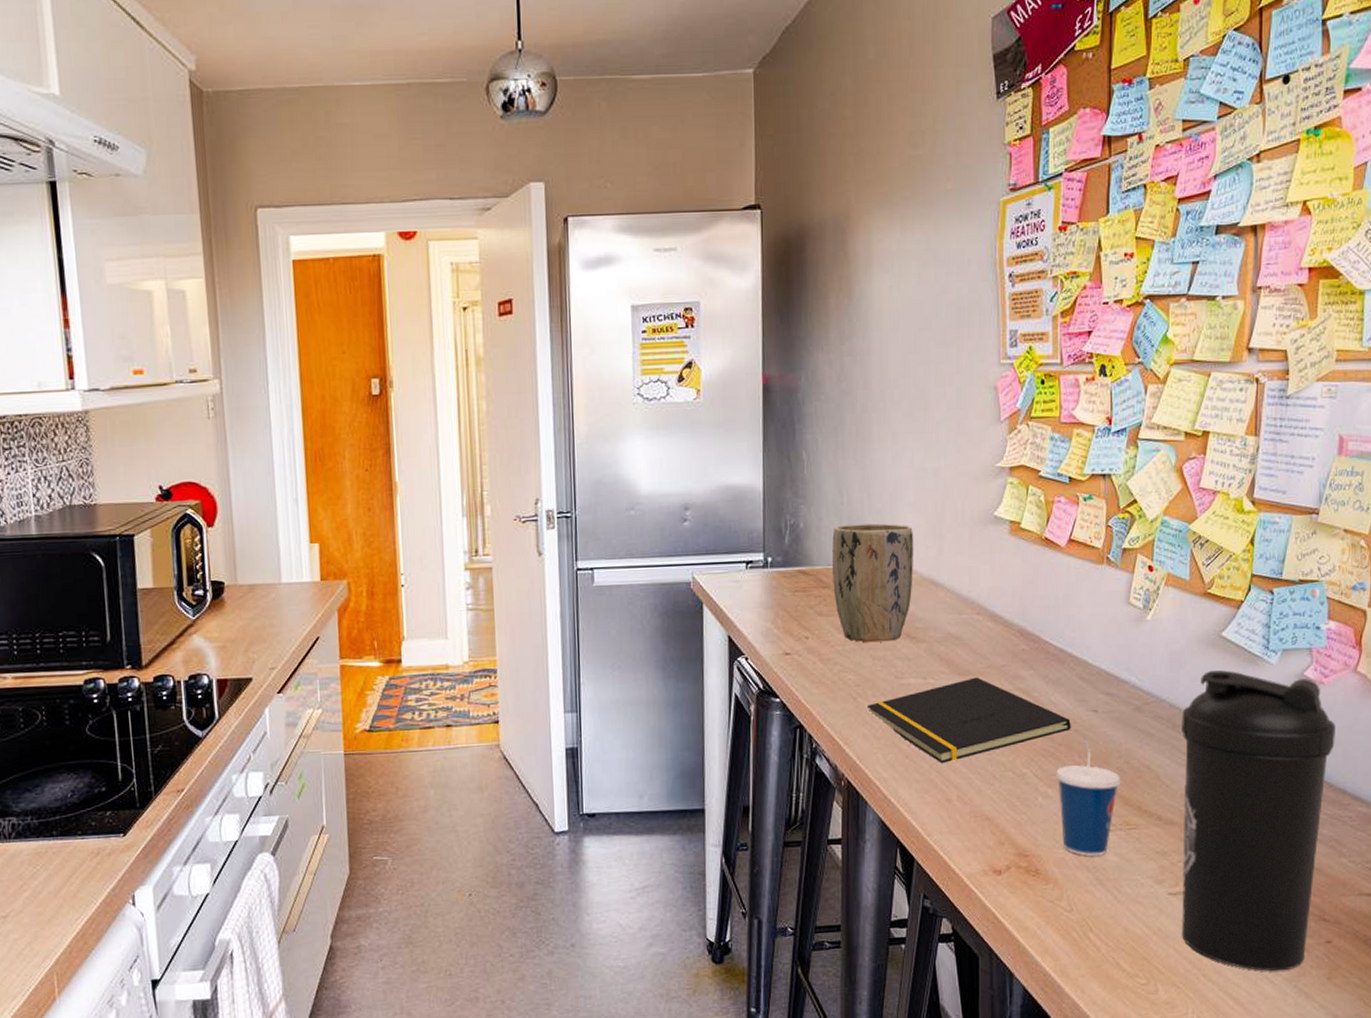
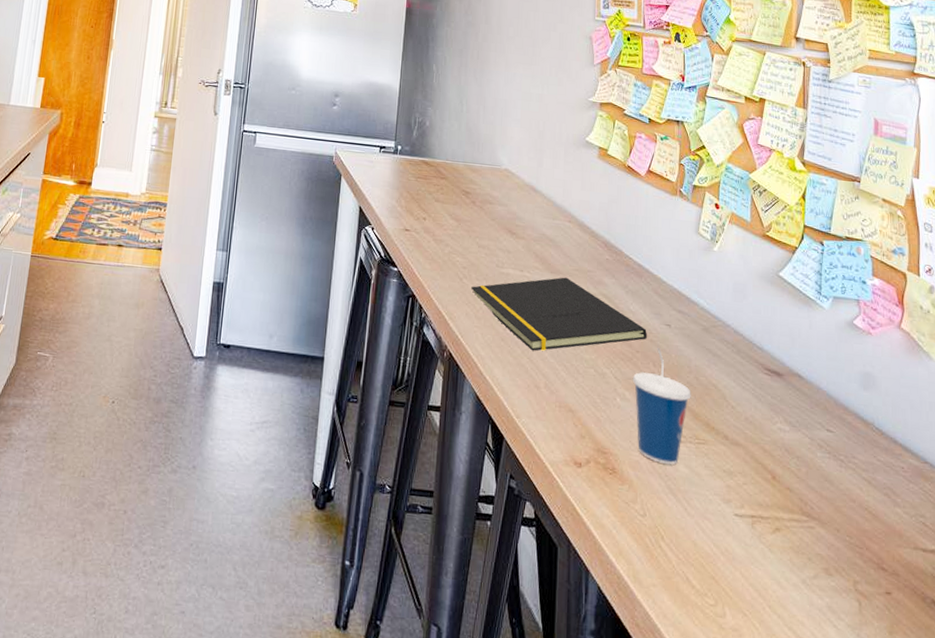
plant pot: present [831,523,914,643] -> none [449,128,519,234]
water bottle: present [1181,670,1335,972] -> none [745,306,884,616]

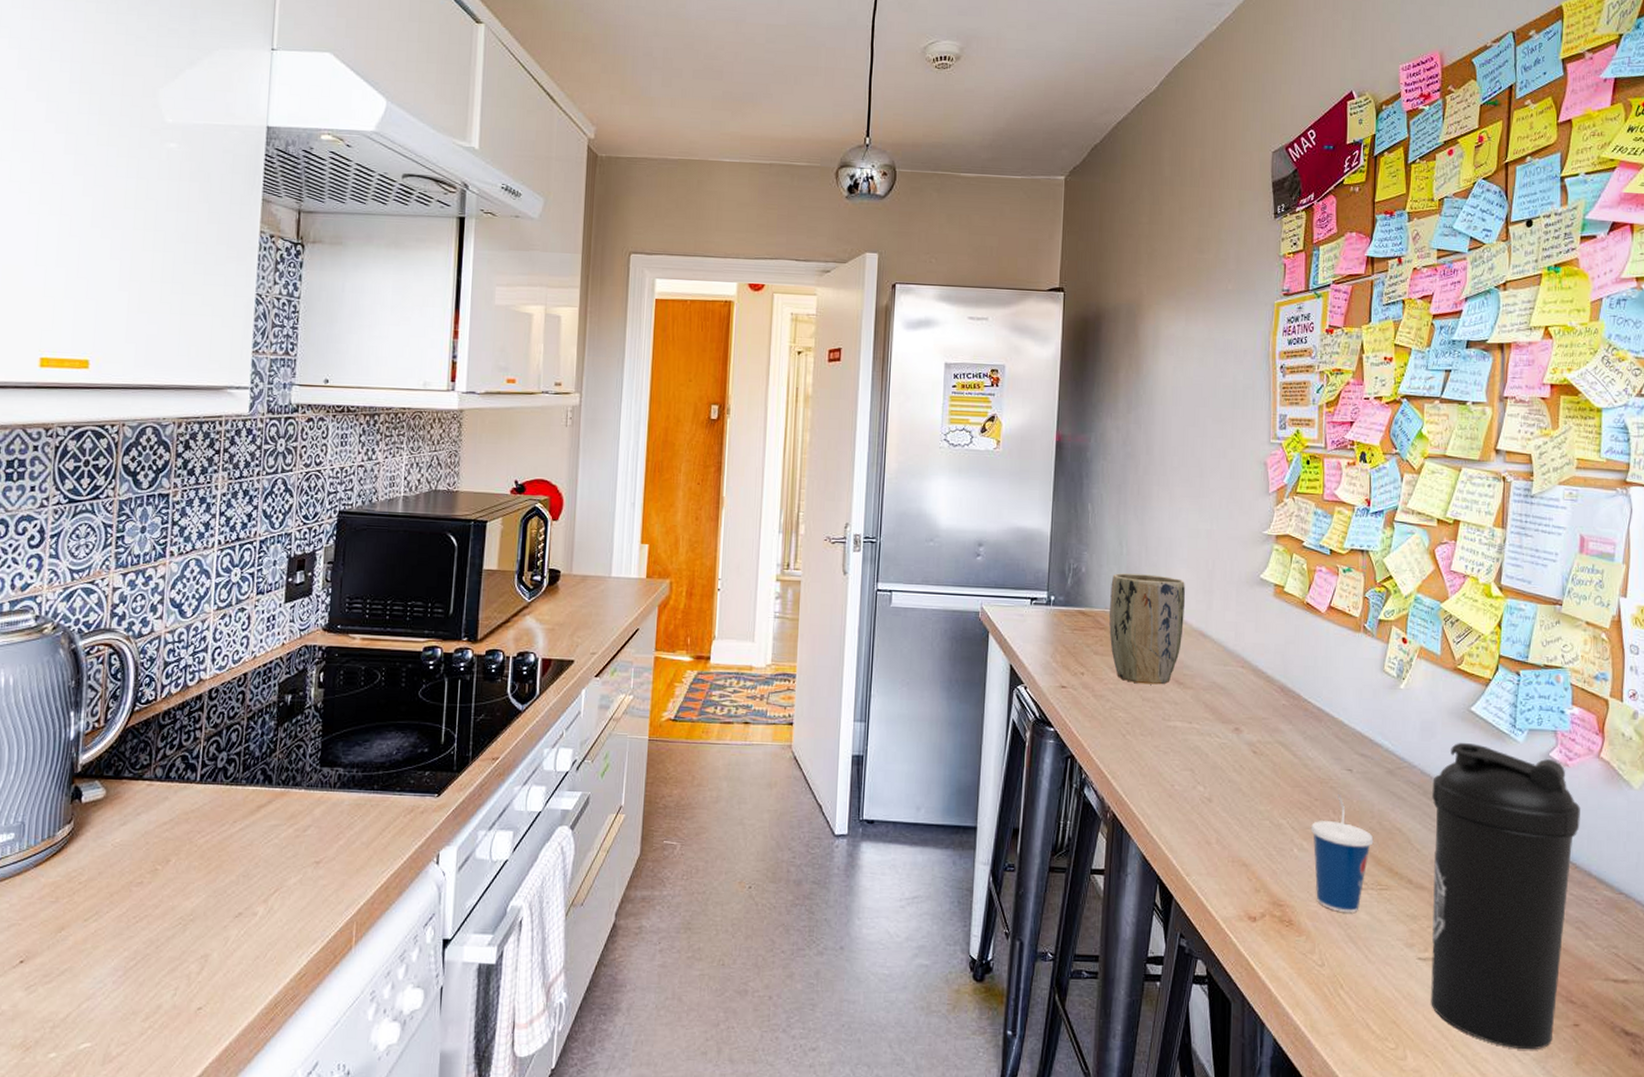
plant pot: none [449,128,519,234] -> present [1109,573,1186,685]
notepad: present [471,277,647,351] -> none [1135,726,1327,806]
water bottle: none [745,306,884,616] -> present [1431,743,1580,1050]

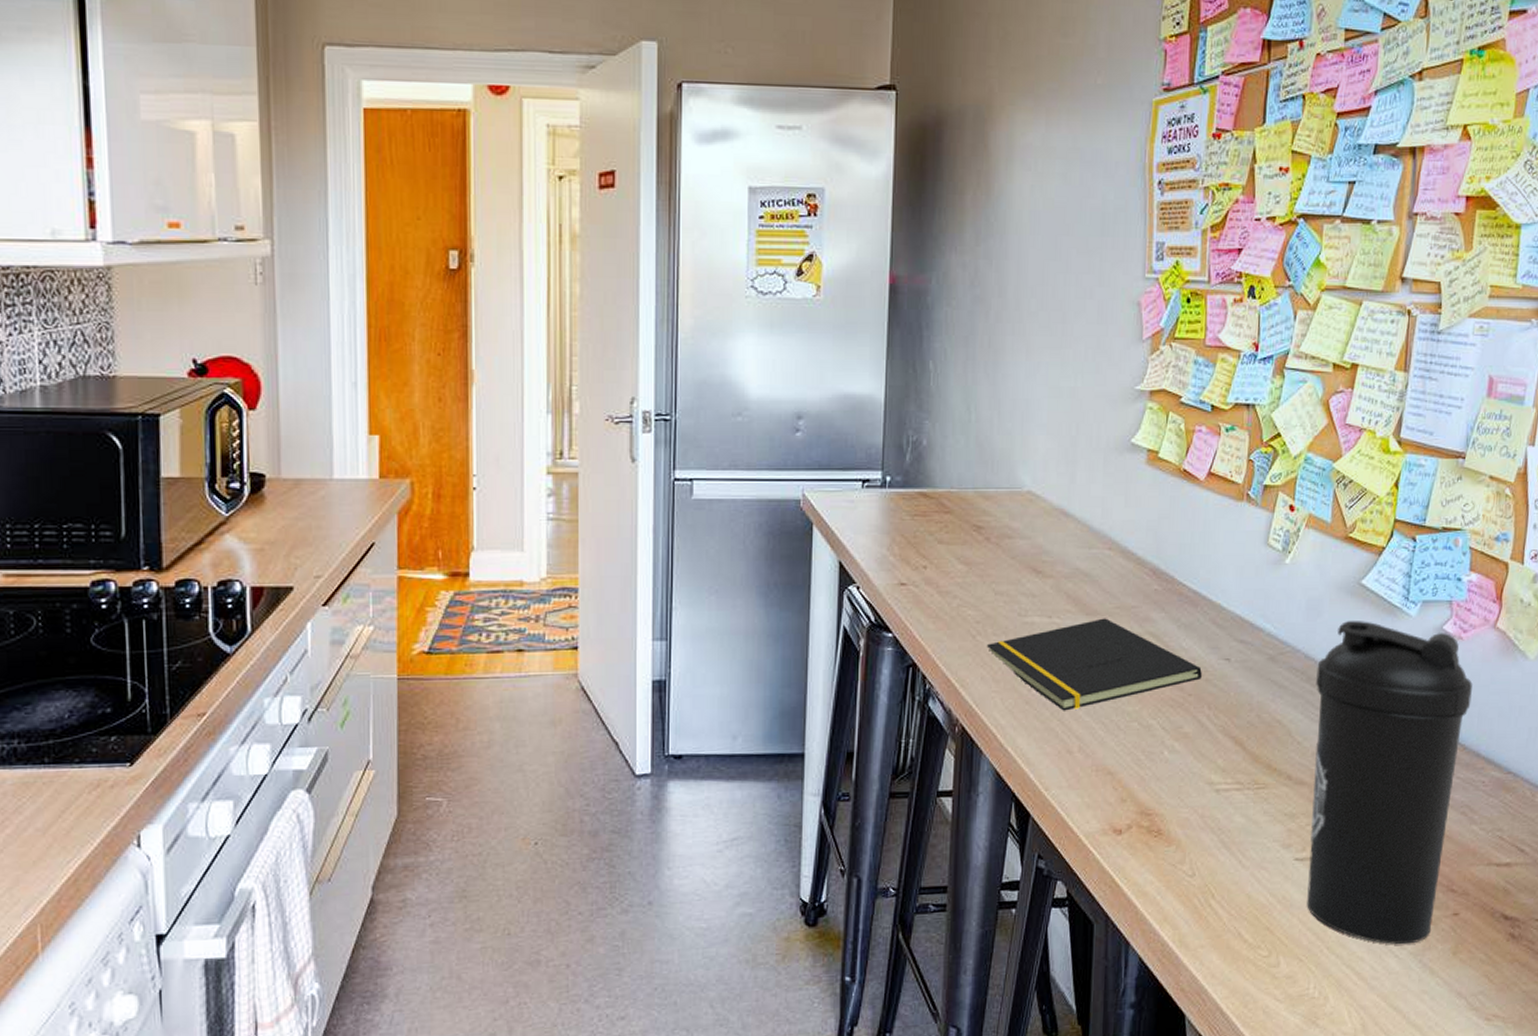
plant pot: present [1109,573,1186,685] -> none [955,445,1045,576]
notepad: none [1135,726,1327,806] -> present [987,618,1202,711]
cup: present [1310,794,1374,912] -> none [1183,687,1252,816]

